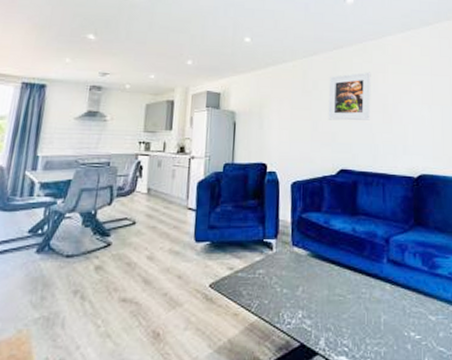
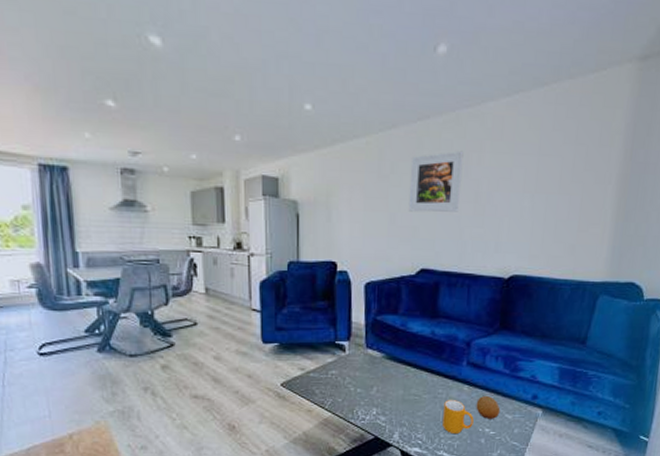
mug: none [368,300,398,340] -> present [443,400,474,435]
fruit: none [399,294,424,321] -> present [476,395,501,419]

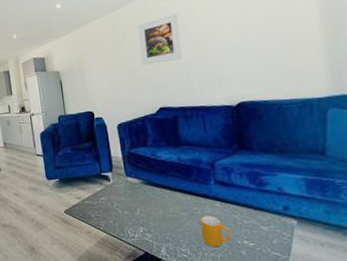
fruit: present [476,395,501,419] -> none [230,209,255,232]

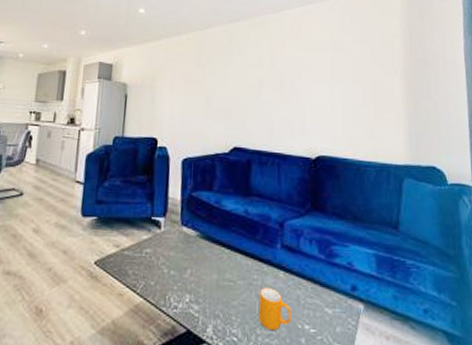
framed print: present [138,12,182,65] -> none [222,46,268,97]

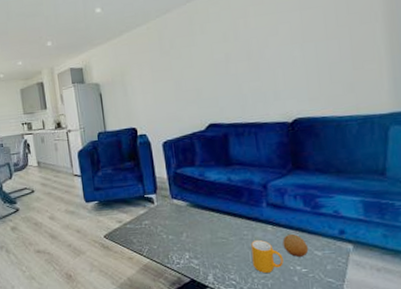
fruit: none [293,283,319,313] -> present [282,233,309,257]

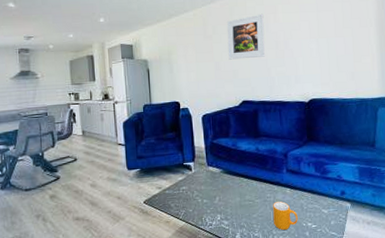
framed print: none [187,19,234,77] -> present [227,13,265,60]
fruit: present [282,233,309,257] -> none [298,195,318,215]

